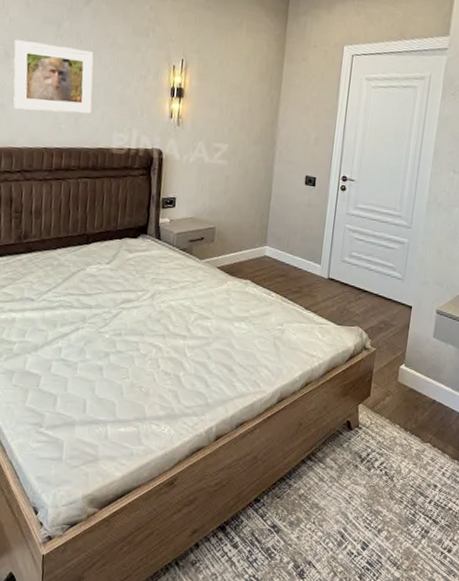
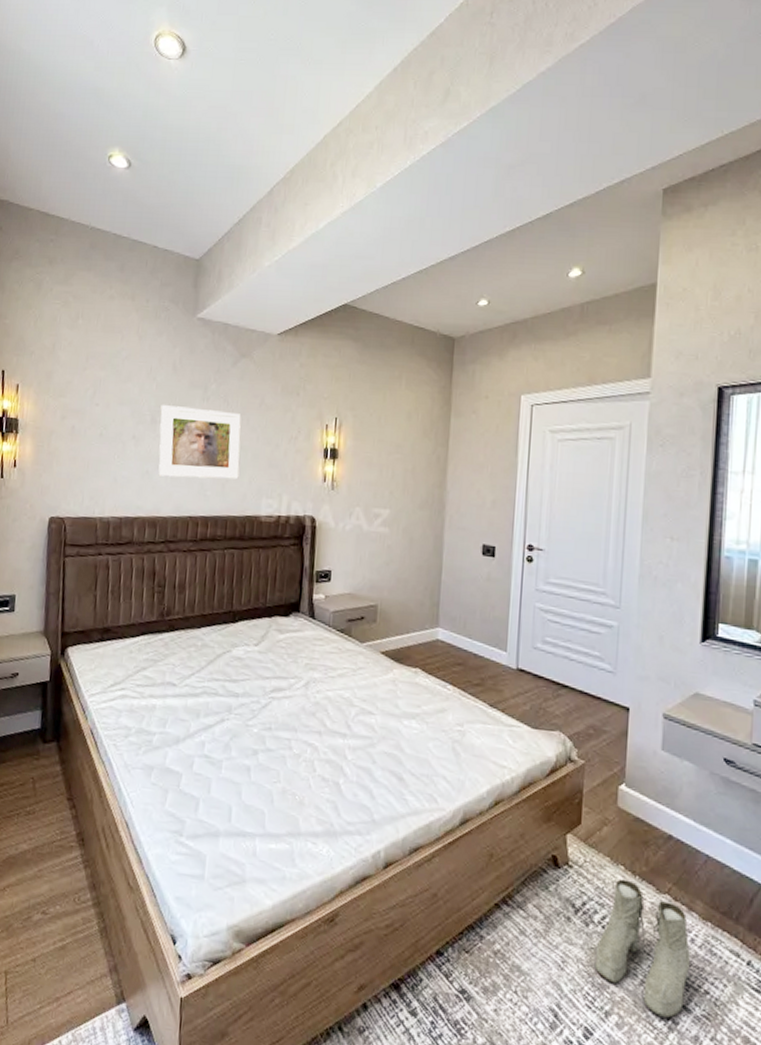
boots: none [372,434,441,529] -> present [594,879,690,1018]

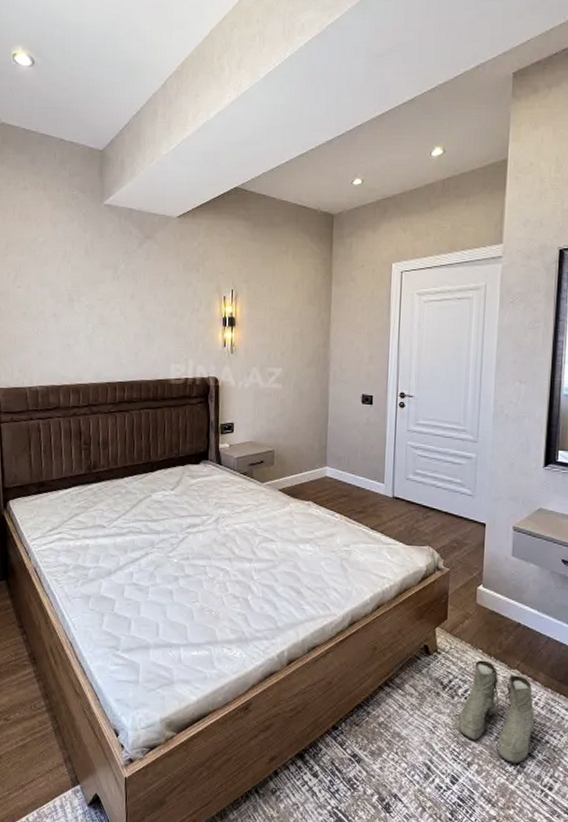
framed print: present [158,405,242,480] -> none [76,285,150,349]

